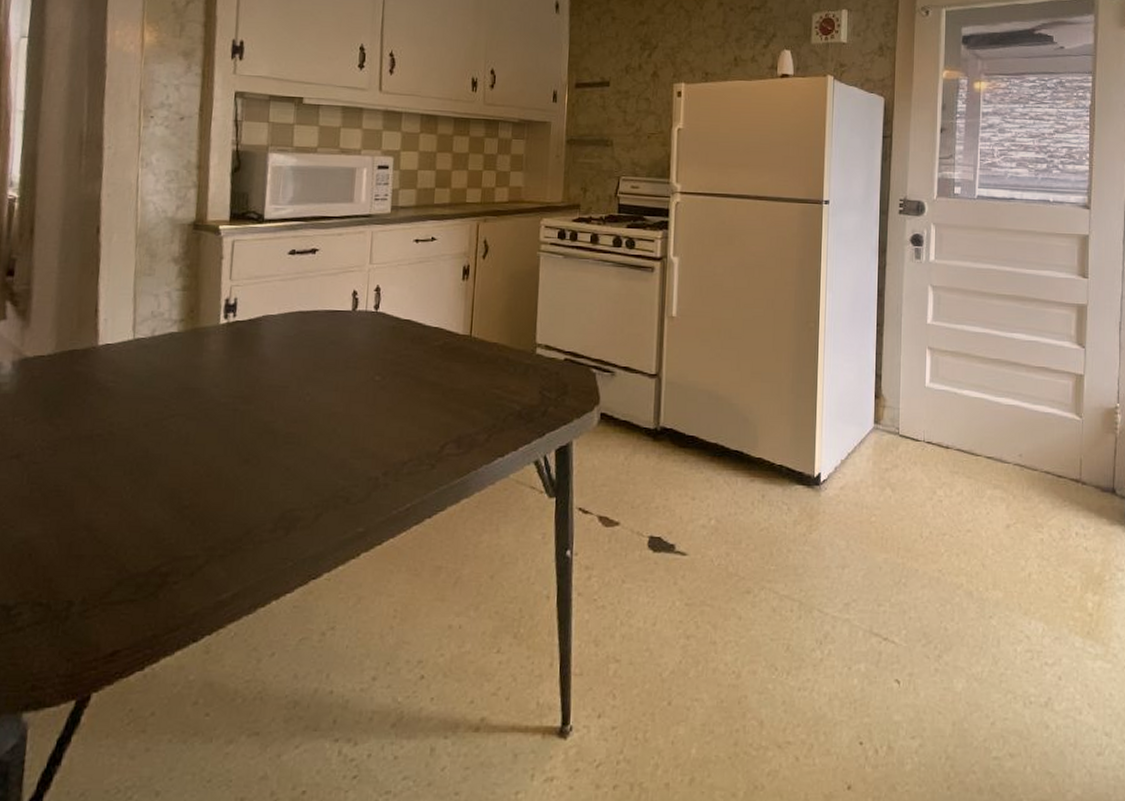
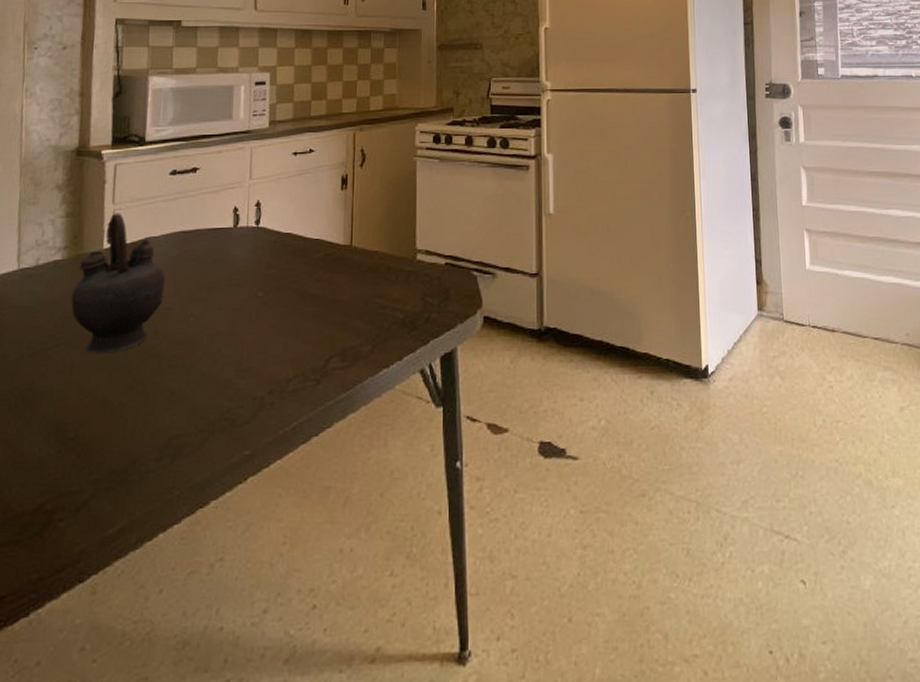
teapot: none [186,289,282,427] -> present [70,213,165,354]

